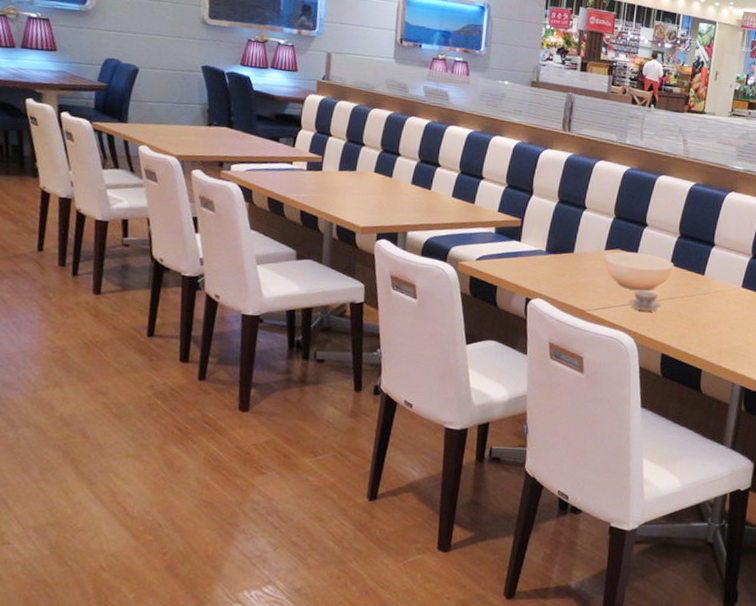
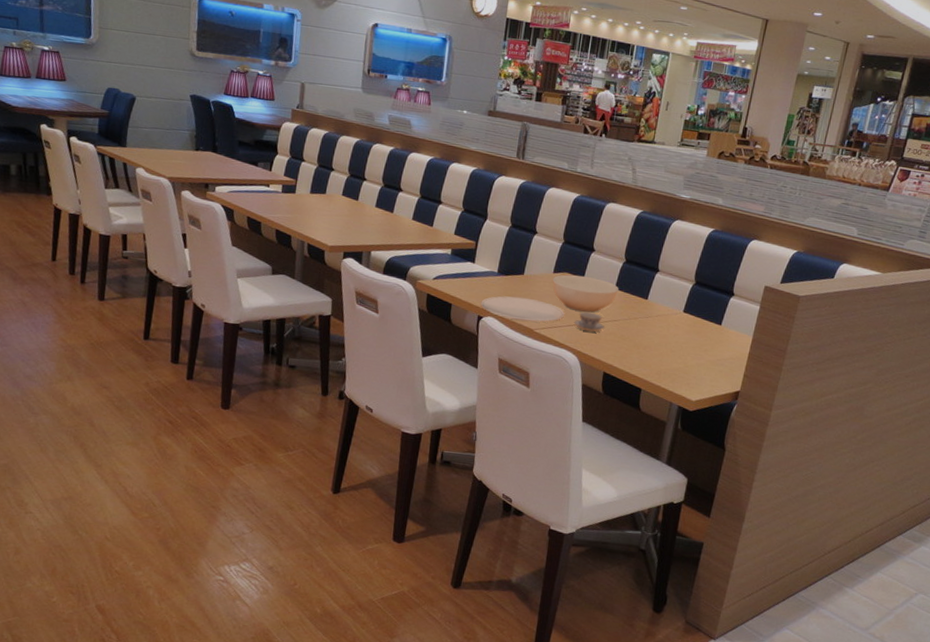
plate: none [528,276,618,303] -> present [481,296,564,323]

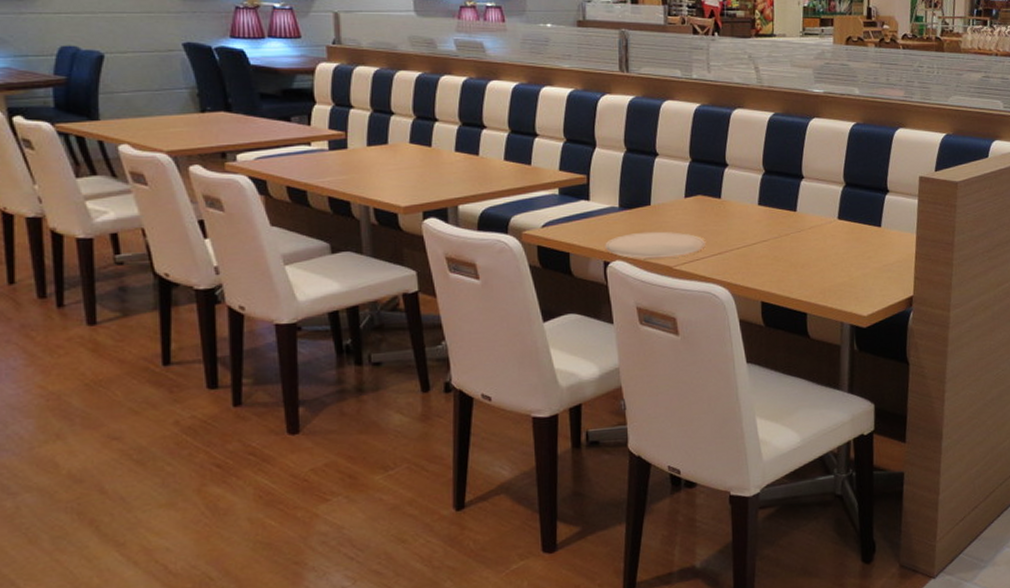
bowl: present [552,274,619,313] -> none [685,195,763,237]
teacup: present [574,311,604,333] -> none [718,236,754,259]

